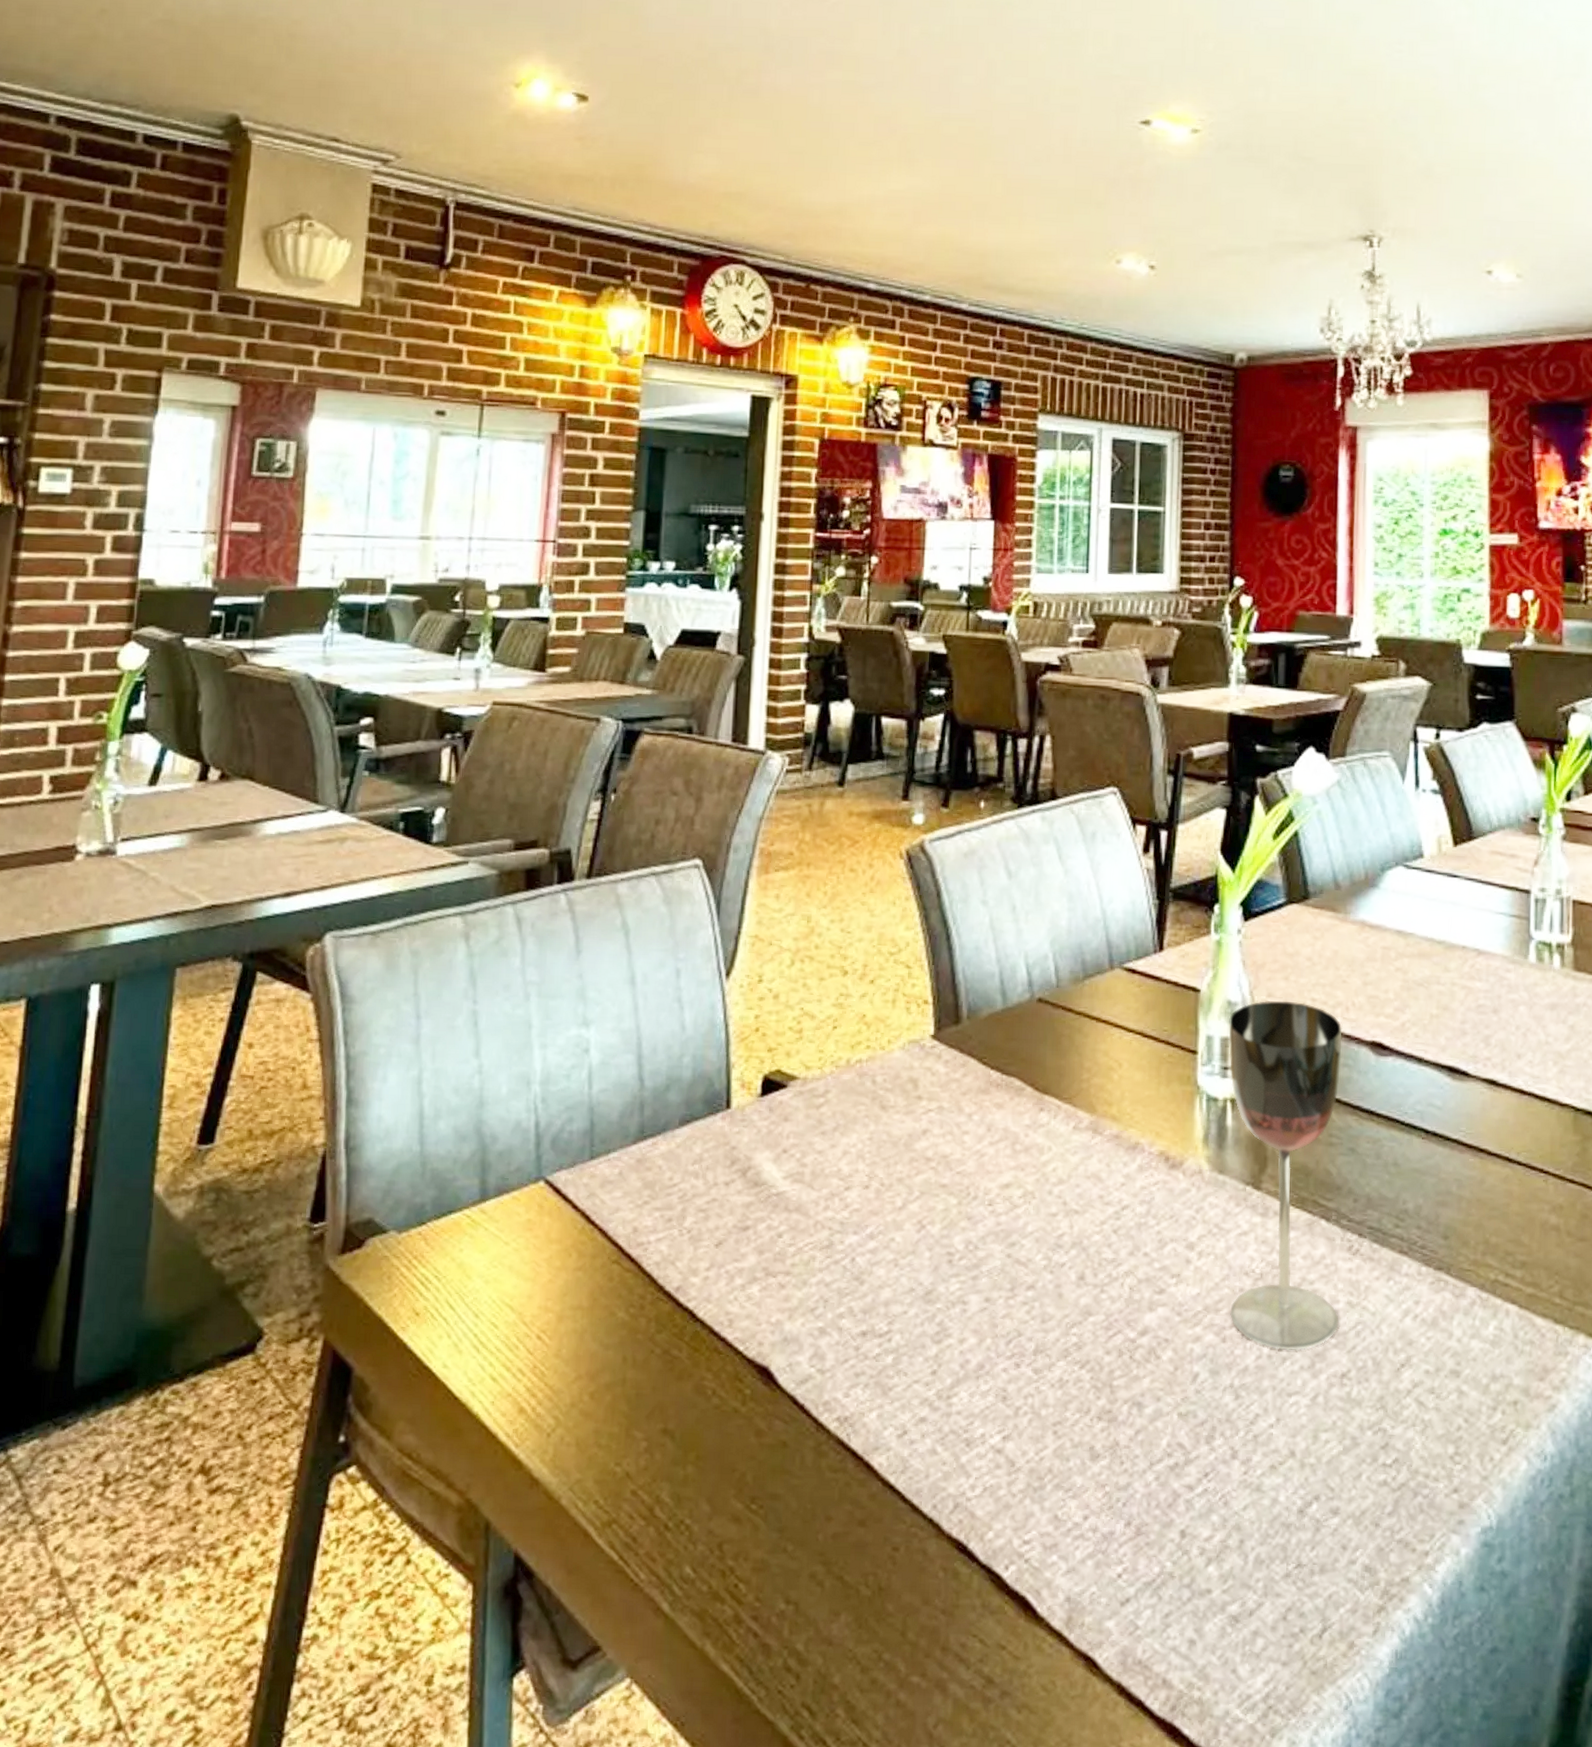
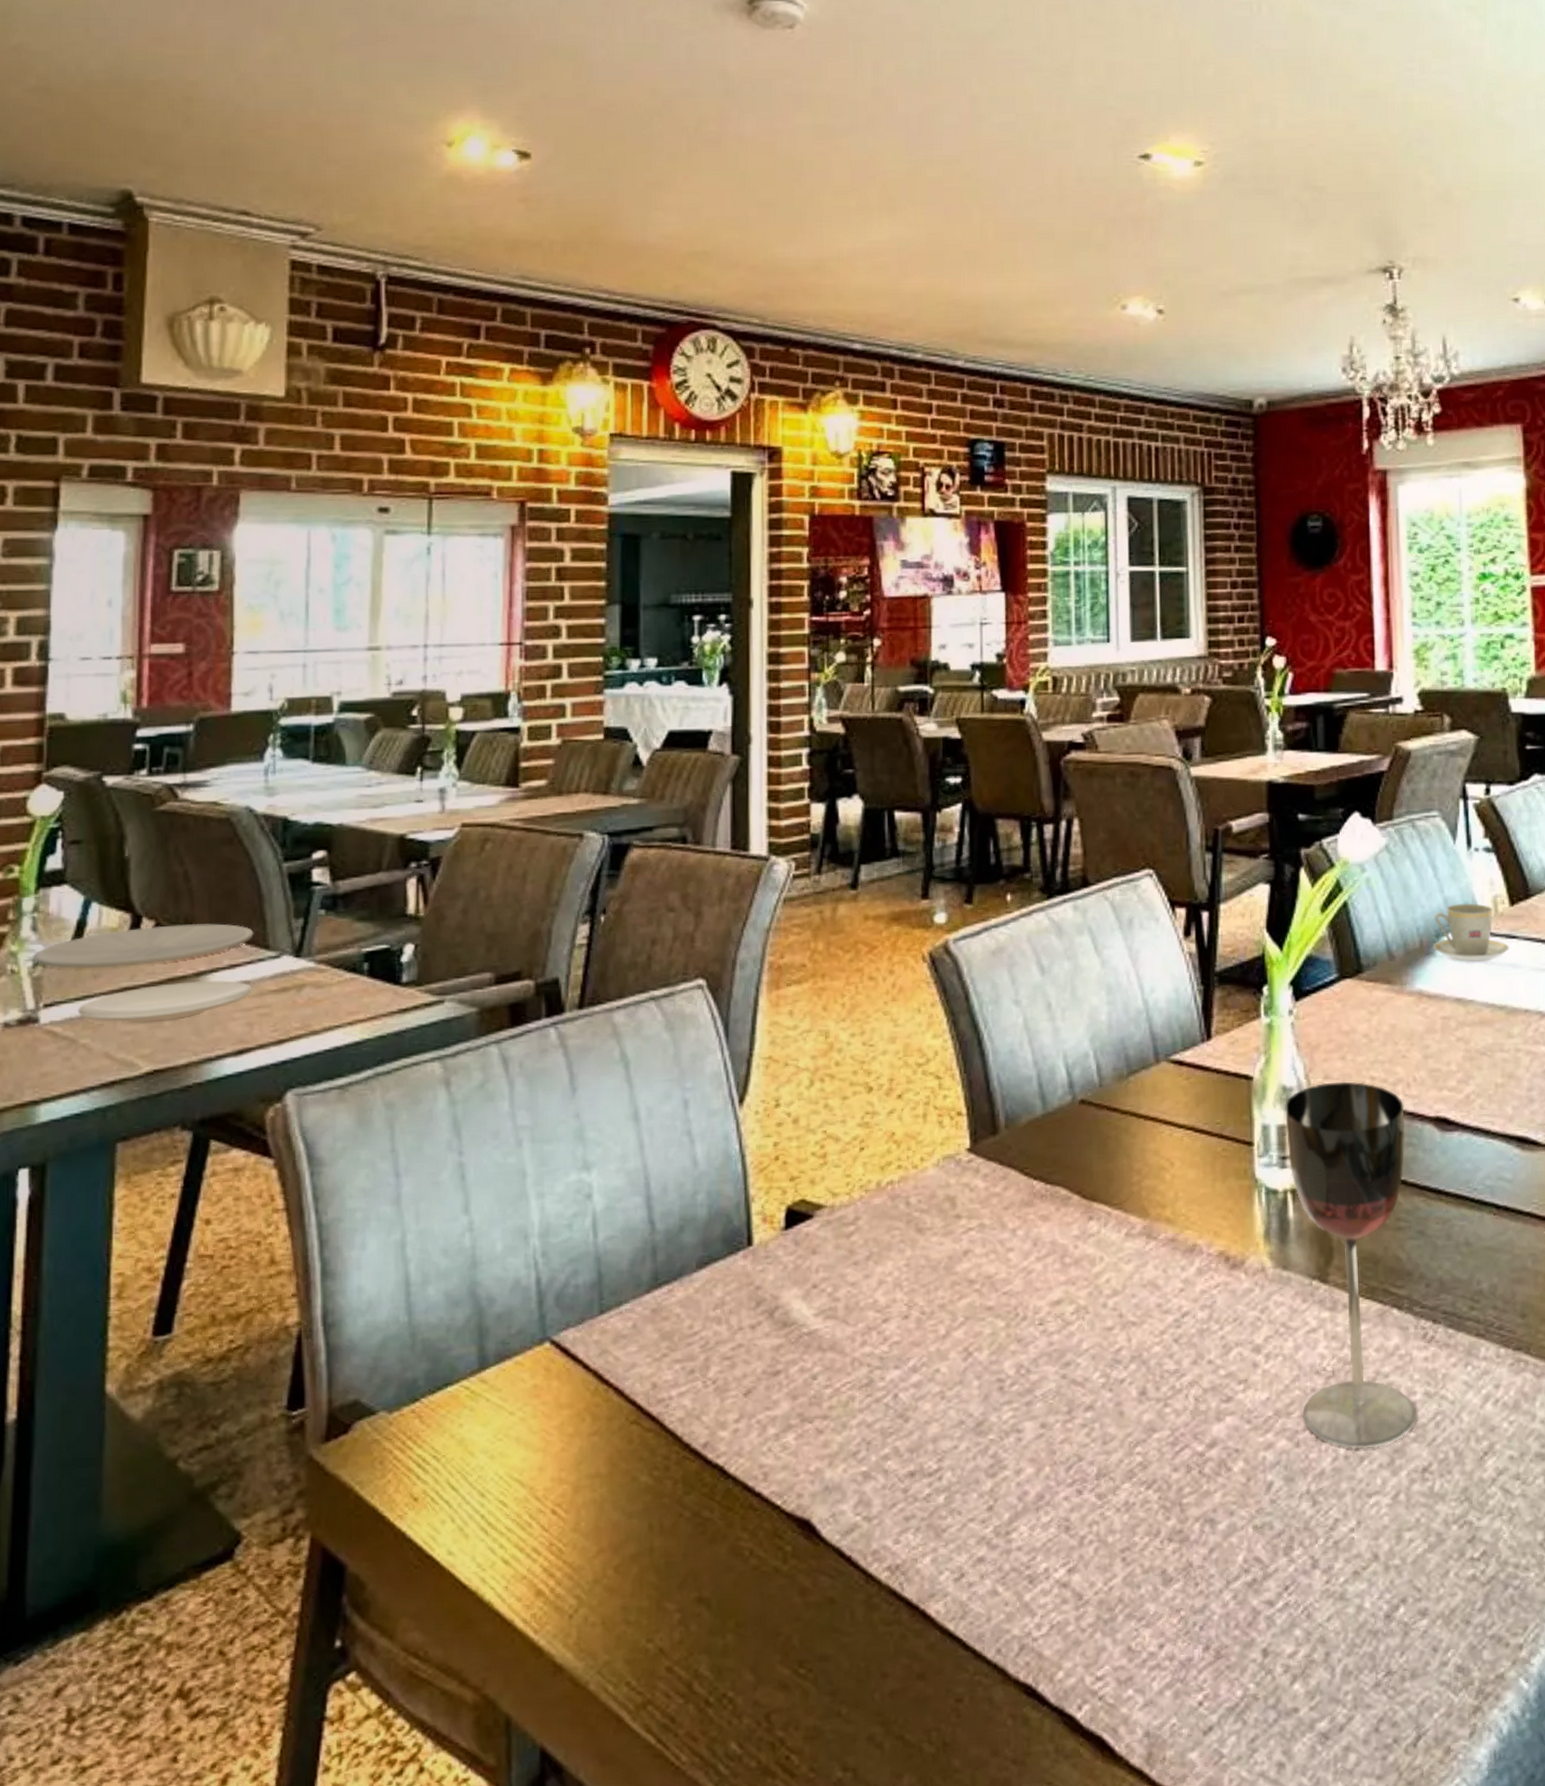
plate: none [115,775,306,811] -> present [34,923,254,970]
plate: none [149,827,302,863] -> present [77,980,253,1024]
teacup: none [1377,841,1450,898] -> present [1433,903,1509,963]

